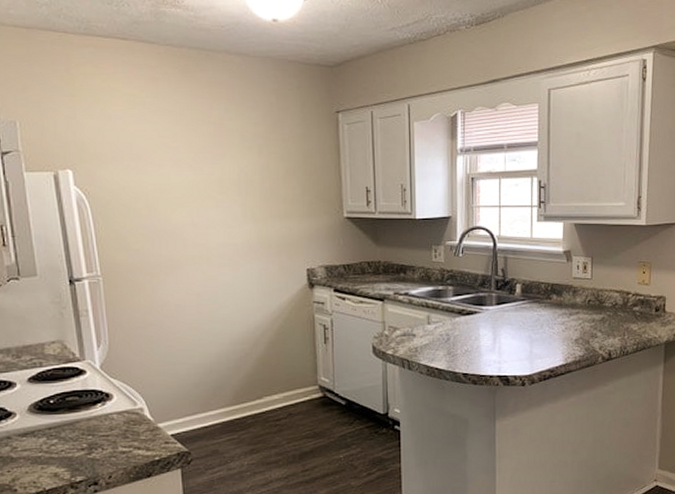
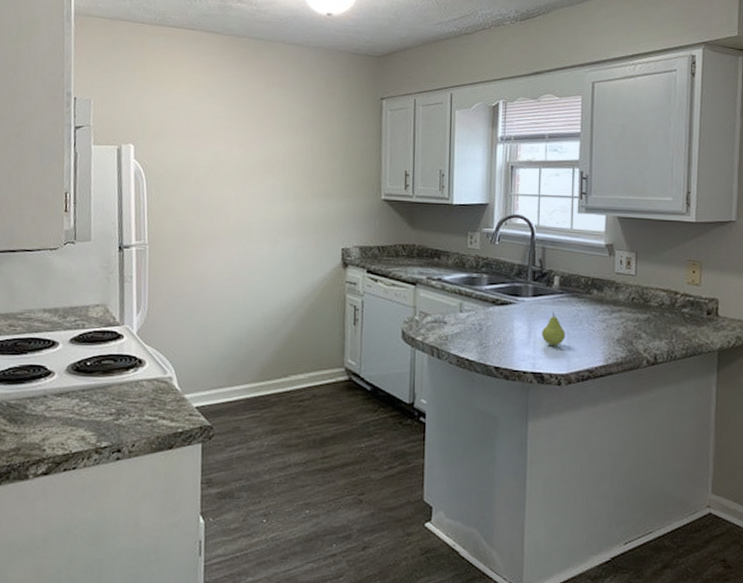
fruit: none [506,318,528,350] -> present [542,312,566,346]

